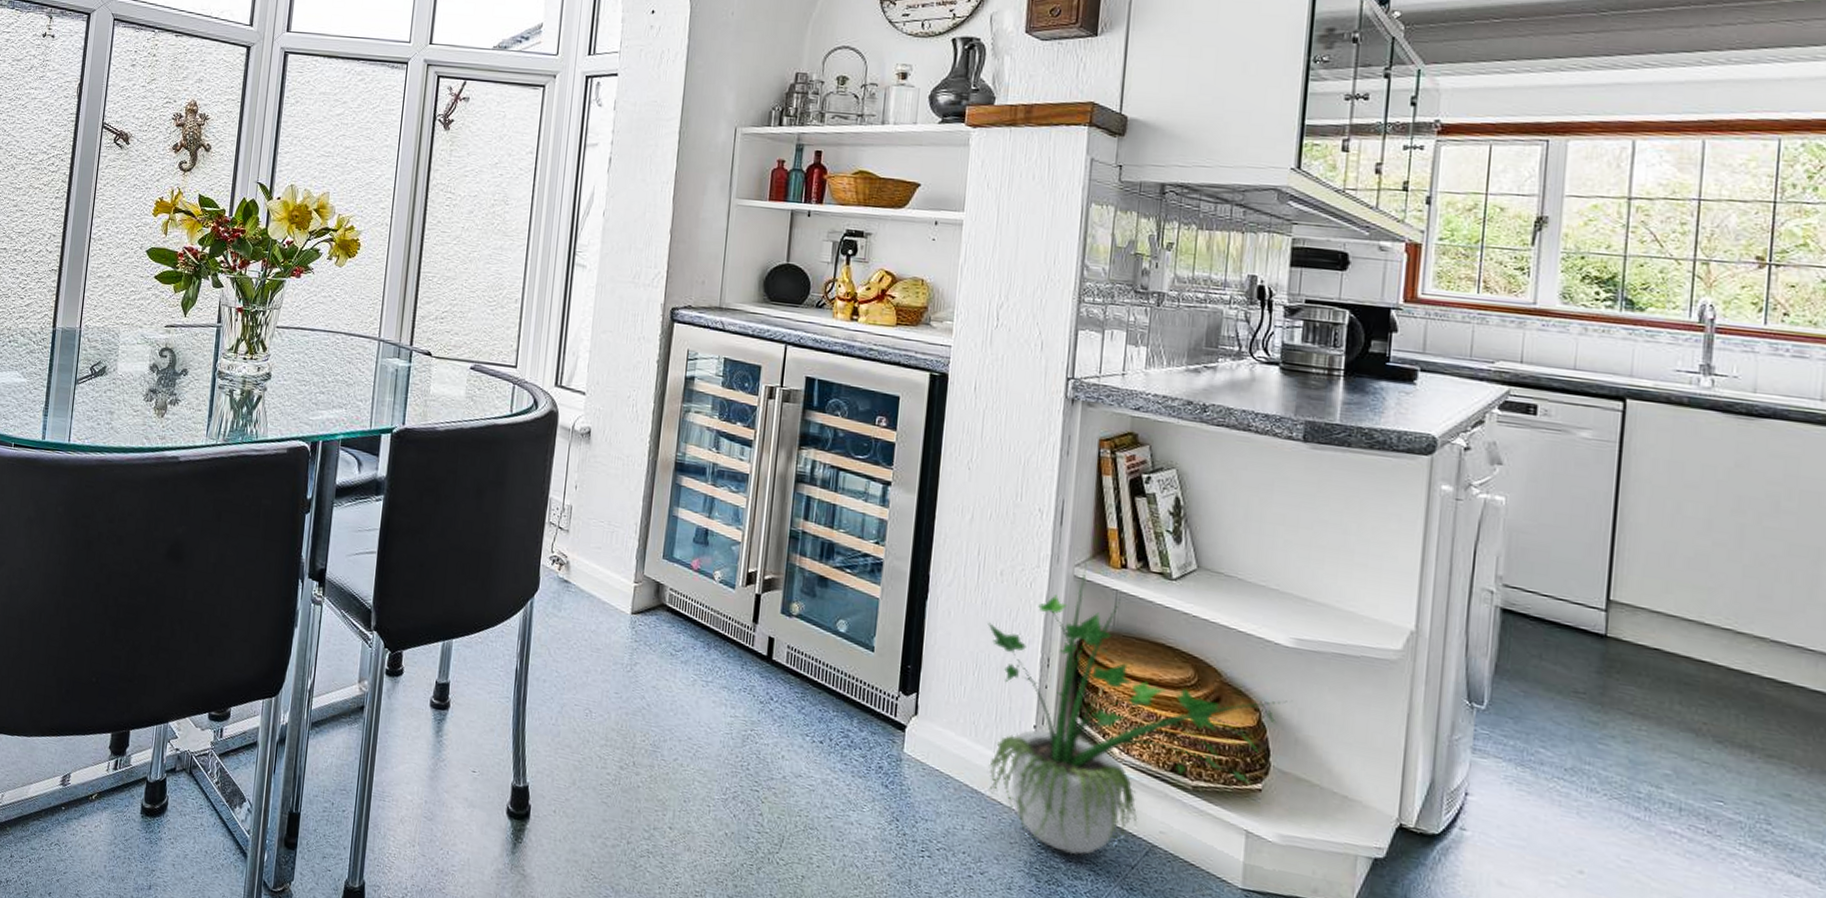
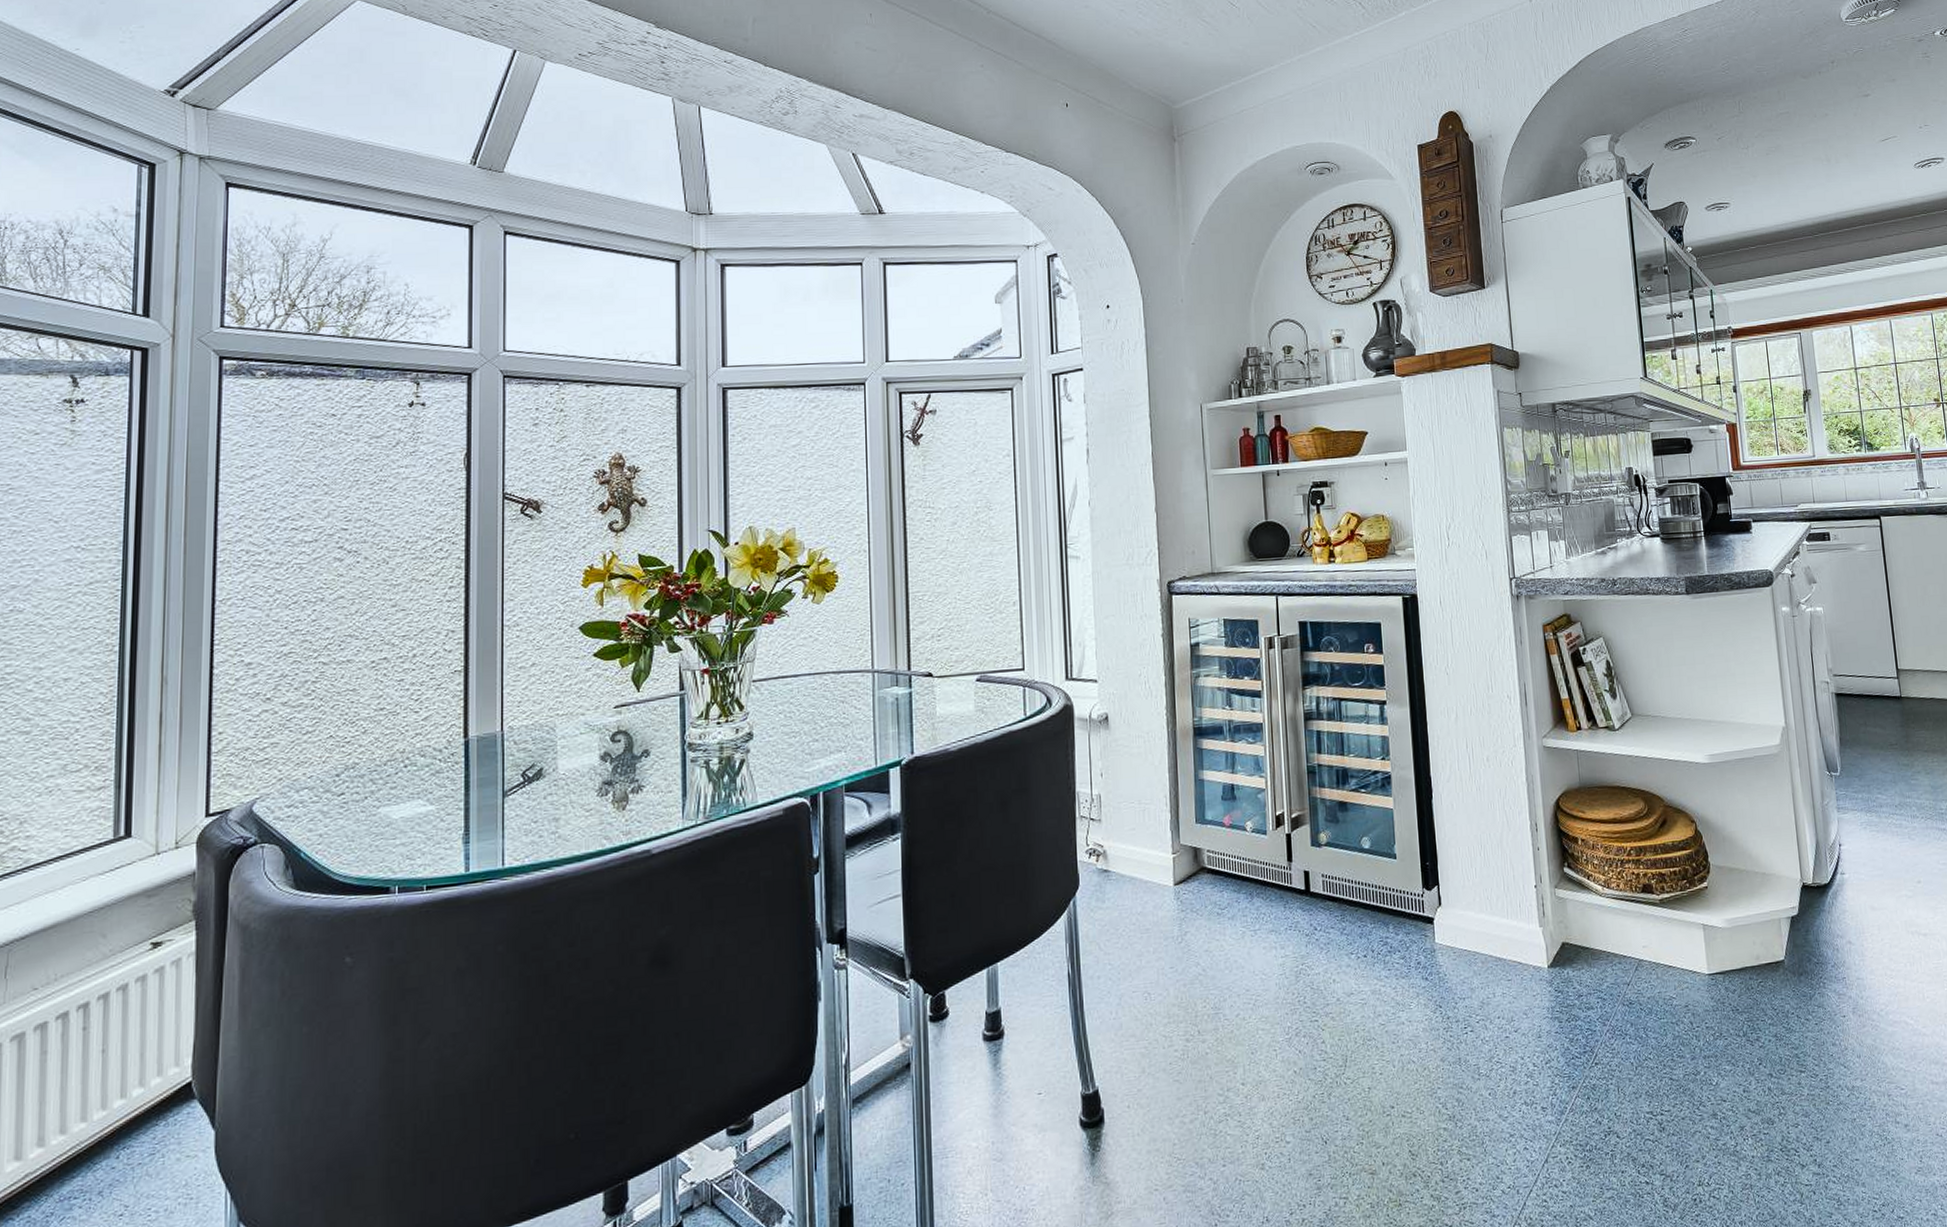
potted plant: present [987,563,1287,855] -> none [1484,733,1712,990]

